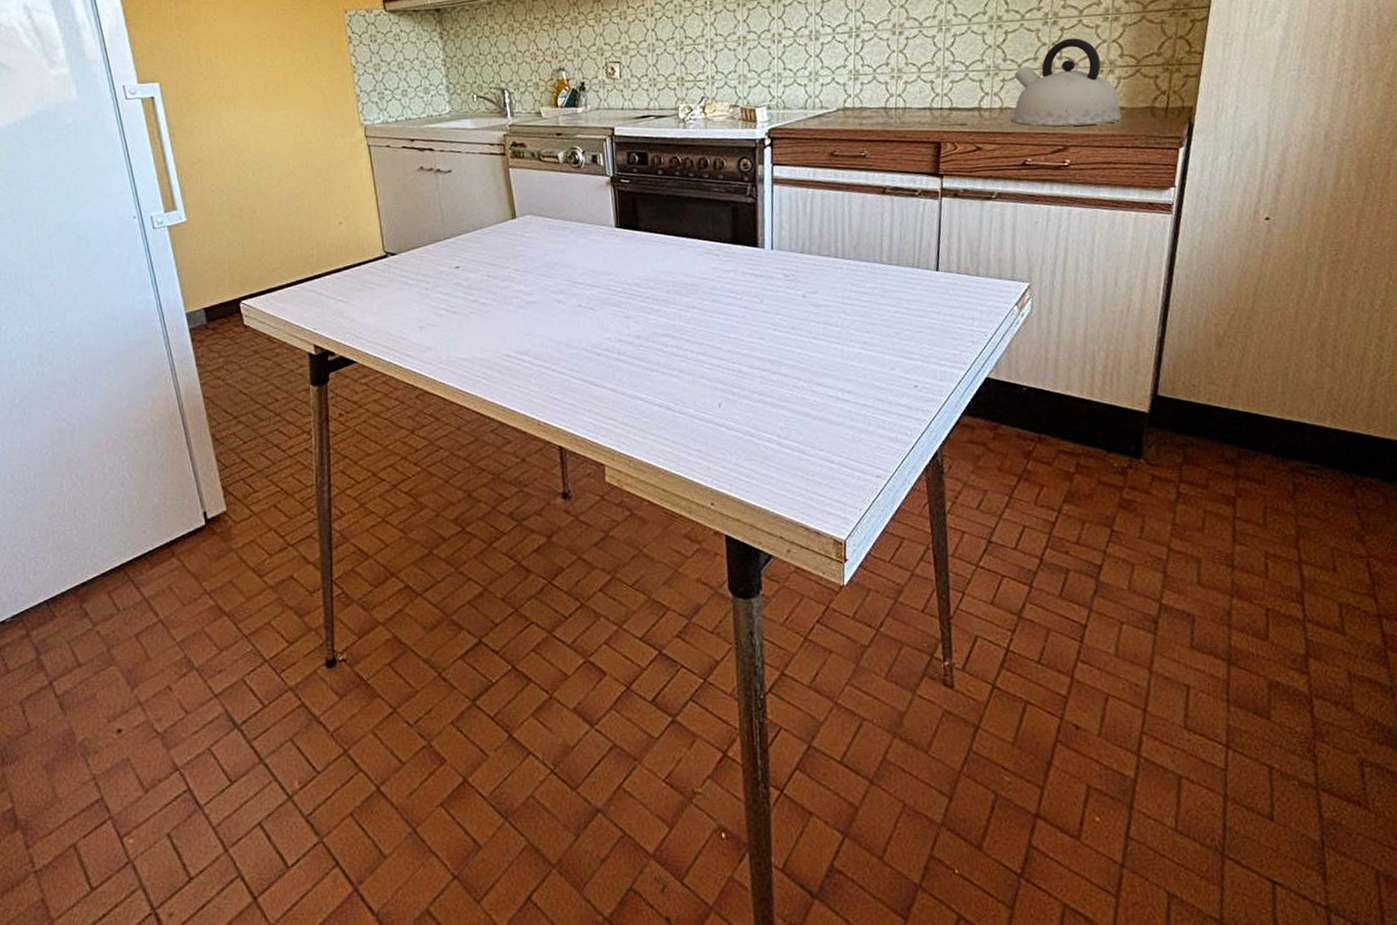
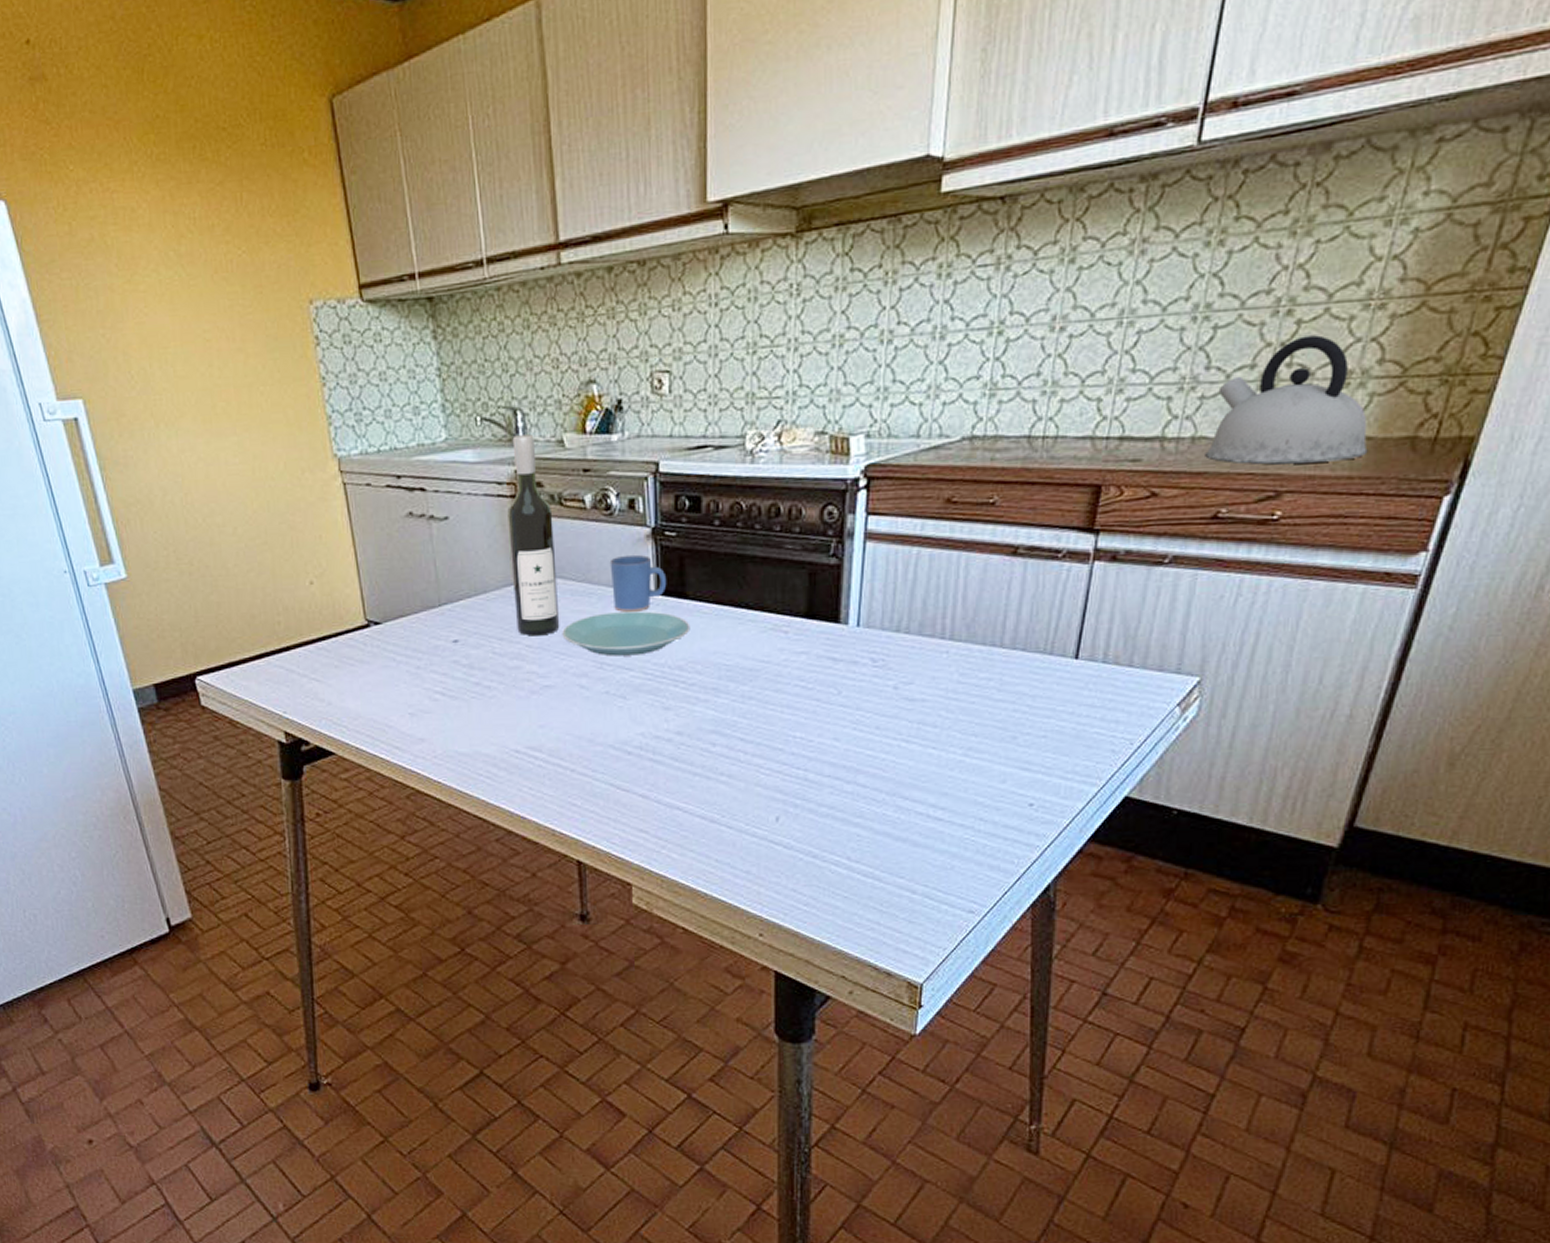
bottle: none [498,108,541,262] -> present [507,434,560,636]
plate: none [542,240,644,277] -> present [562,611,691,656]
mug: none [579,197,624,242] -> present [609,554,667,612]

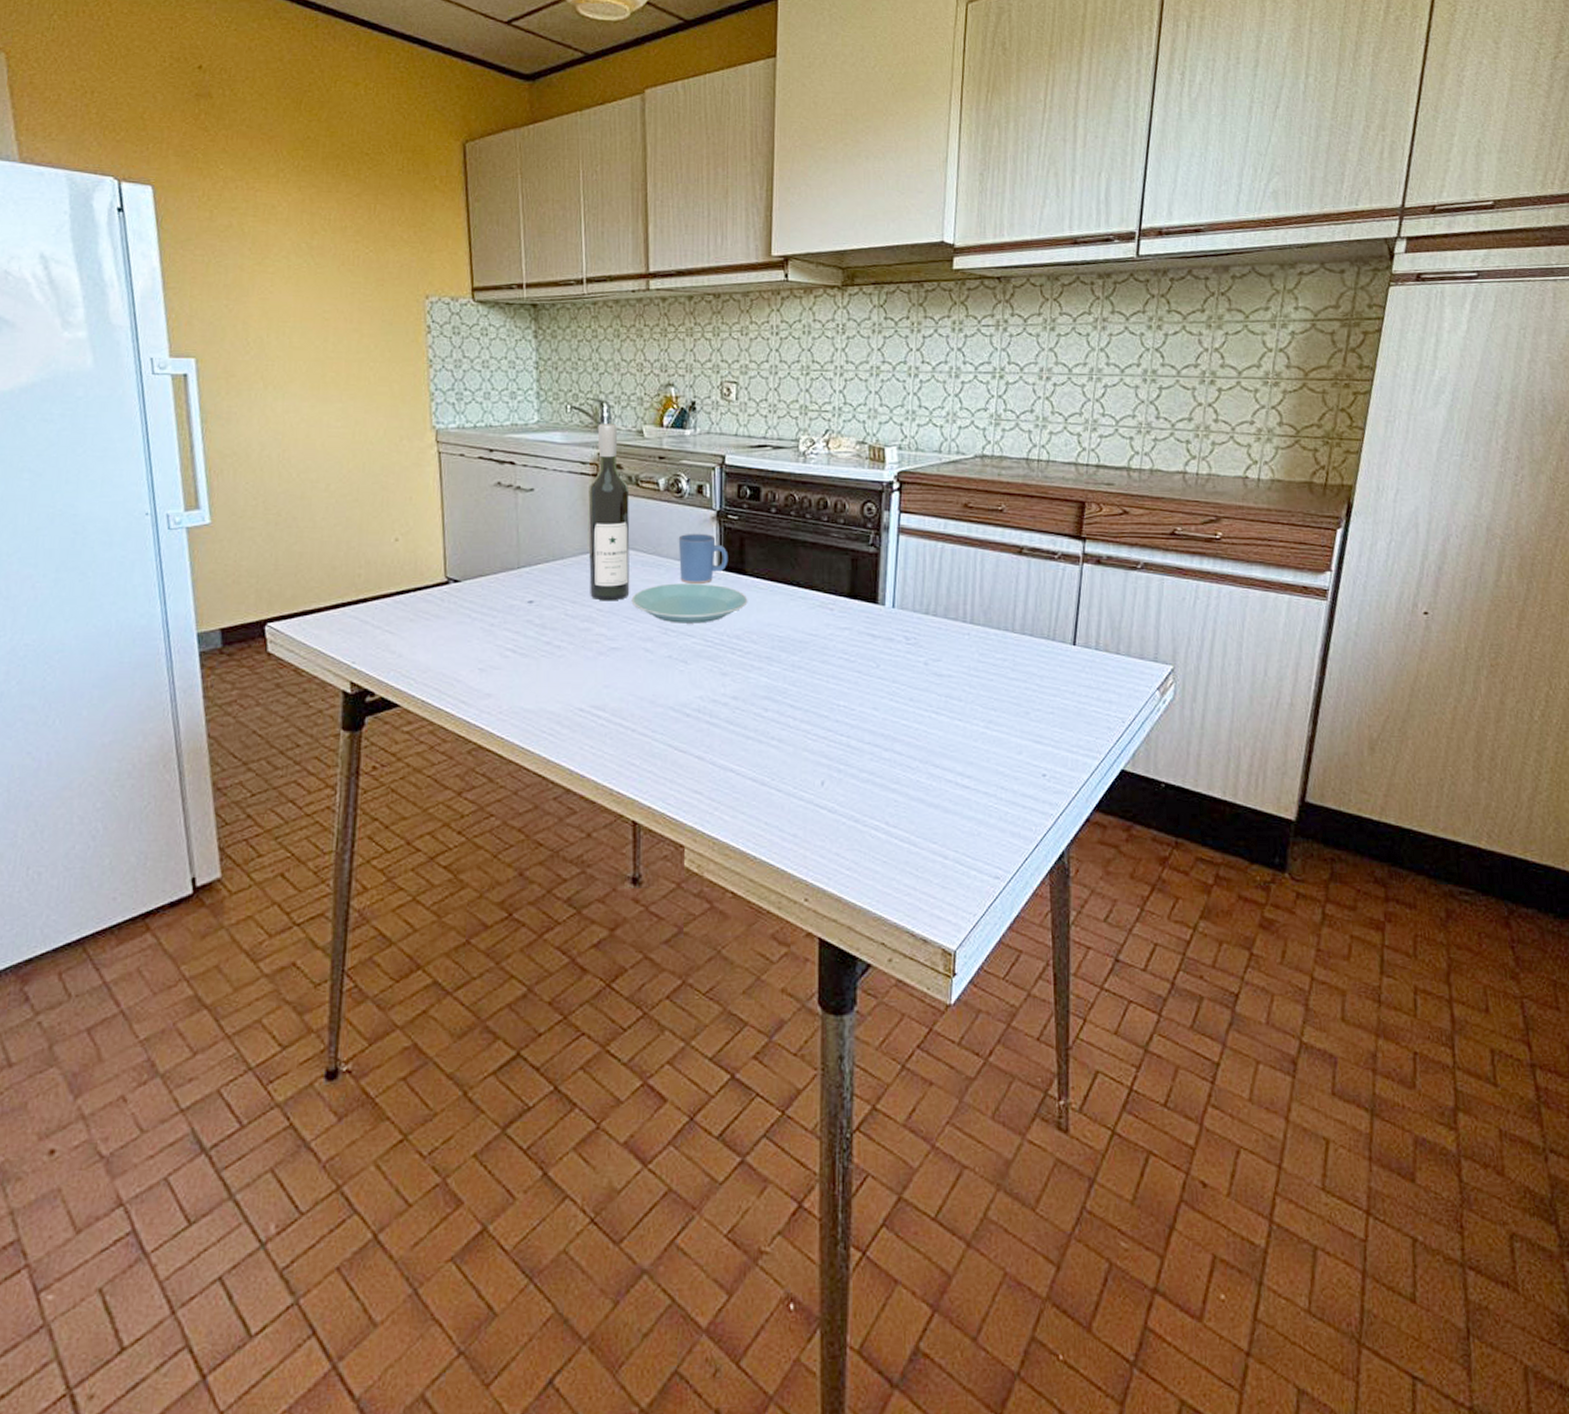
kettle: present [1205,335,1368,465] -> none [1161,400,1279,496]

